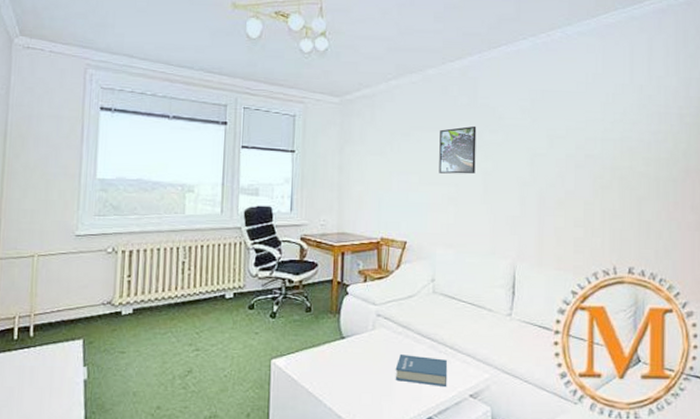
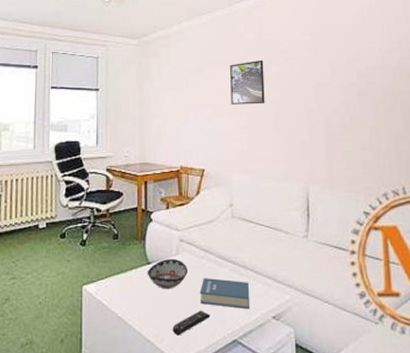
decorative bowl: none [340,333,383,365] -> present [147,258,187,290]
remote control: none [365,387,406,412] -> present [172,310,211,336]

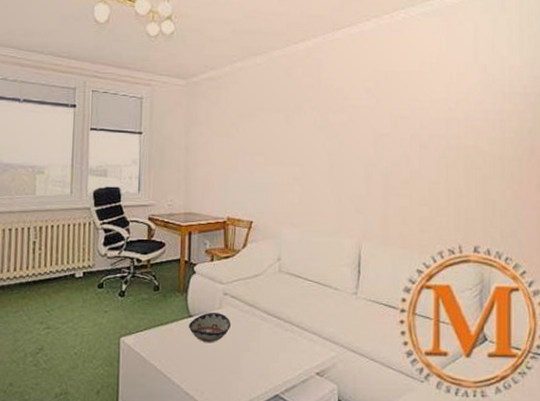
remote control: present [172,310,211,336] -> none [212,364,253,389]
book: present [199,278,250,310] -> none [242,333,294,366]
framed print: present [230,59,265,104] -> none [284,106,321,155]

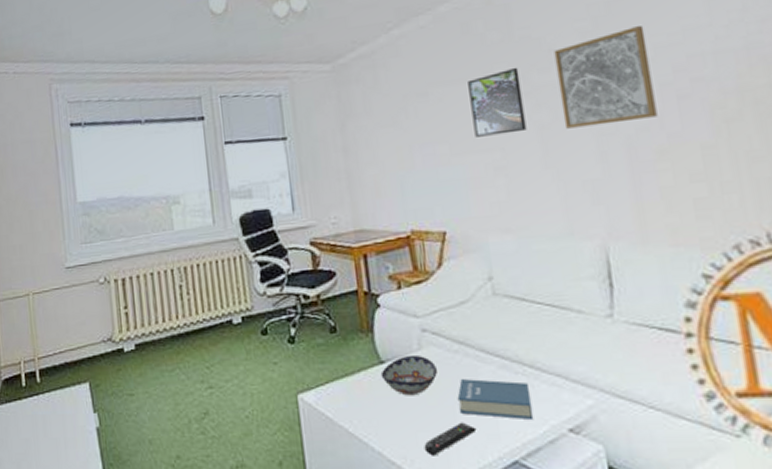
remote control: none [212,364,253,389] -> present [424,422,477,456]
book: none [242,333,294,366] -> present [457,379,534,421]
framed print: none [284,106,321,155] -> present [468,67,527,137]
wall art: none [346,92,407,158] -> present [553,26,658,129]

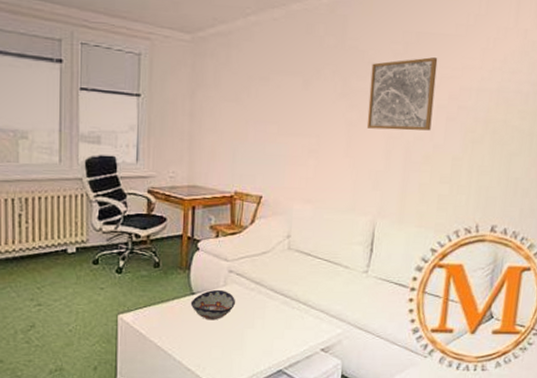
remote control: present [424,422,477,456] -> none [215,341,257,365]
book: present [457,379,534,421] -> none [246,310,301,342]
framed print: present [468,67,527,137] -> none [299,71,343,125]

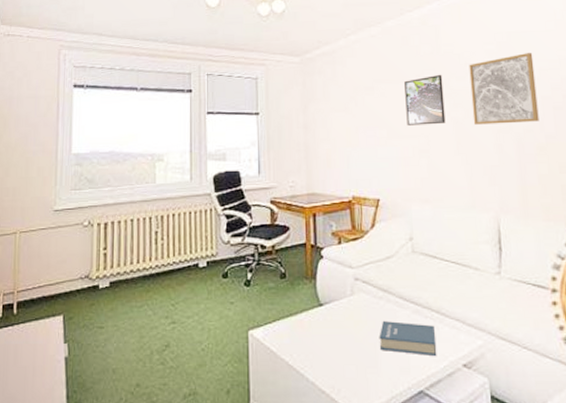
decorative bowl: present [190,289,235,321] -> none [319,299,364,334]
book: none [246,310,301,342] -> present [379,321,437,357]
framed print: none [299,71,343,125] -> present [404,74,446,126]

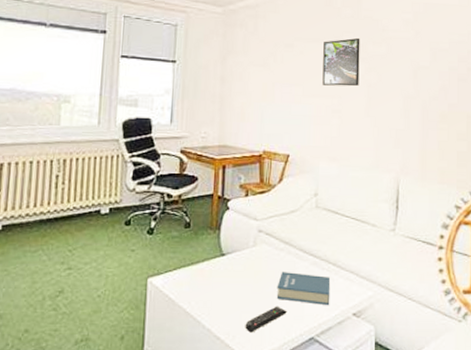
remote control: none [349,357,392,386] -> present [245,306,287,333]
wall art: present [469,53,539,125] -> none [385,25,445,91]

